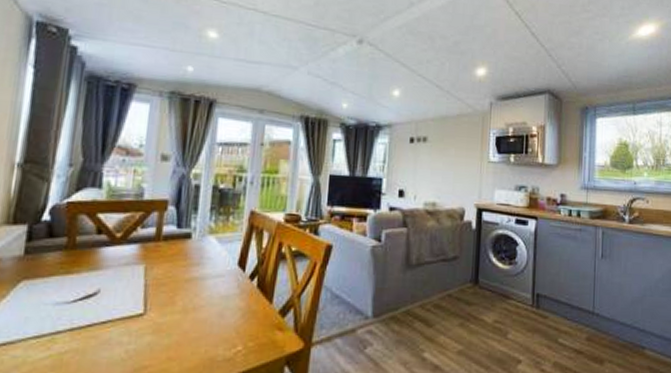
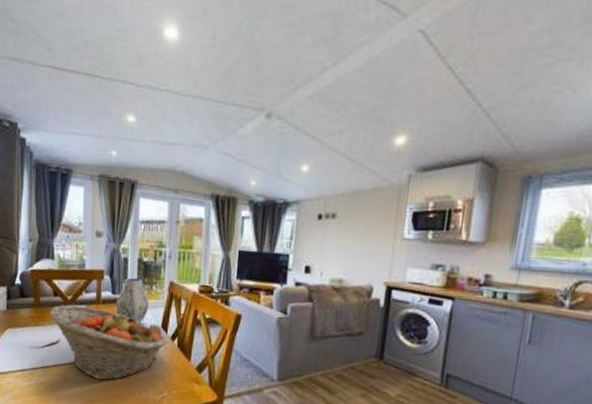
fruit basket: none [88,244,246,338] -> present [50,304,168,380]
vase: none [180,207,224,262] -> present [115,277,149,324]

